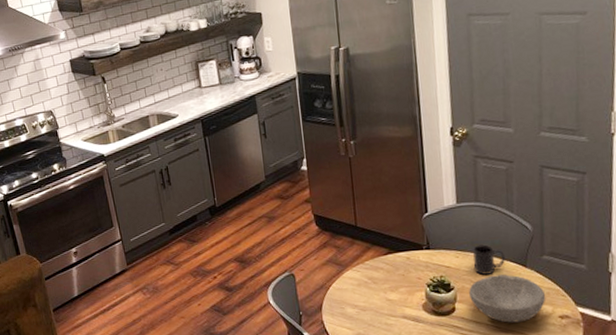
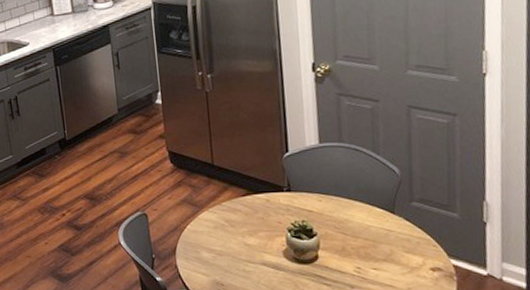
bowl: present [469,274,546,323] -> none [333,220,416,274]
mug: present [473,244,505,275] -> none [337,188,372,221]

